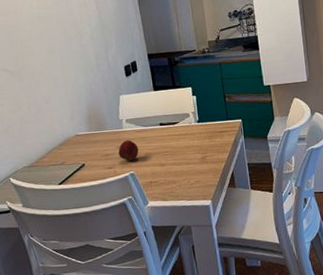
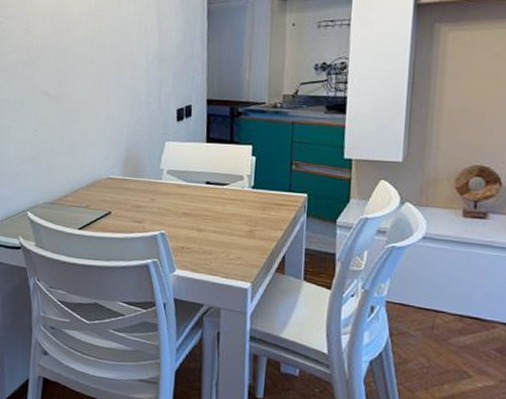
apple: present [118,140,139,161] -> none [151,193,175,218]

